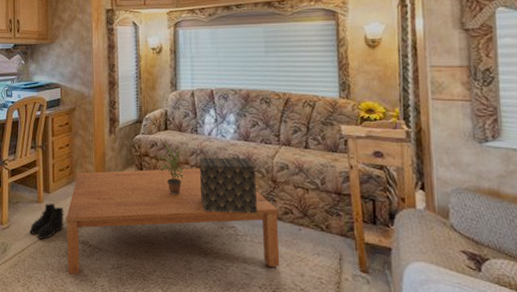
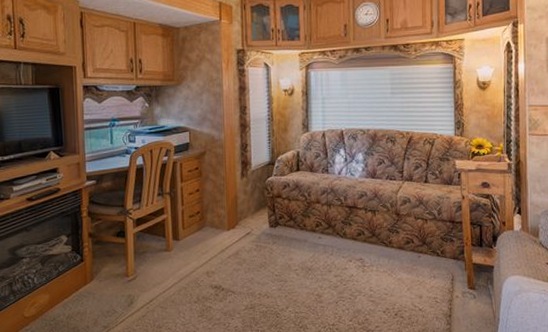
boots: present [29,202,64,239] -> none [158,250,195,288]
coffee table: present [65,168,280,275] -> none [197,206,402,320]
potted plant: present [157,142,193,195] -> none [289,183,324,234]
decorative box: present [200,157,257,214] -> none [330,194,382,247]

